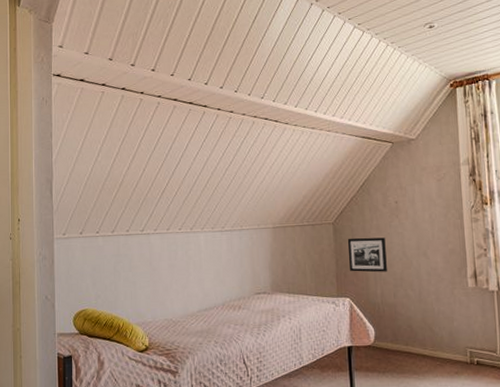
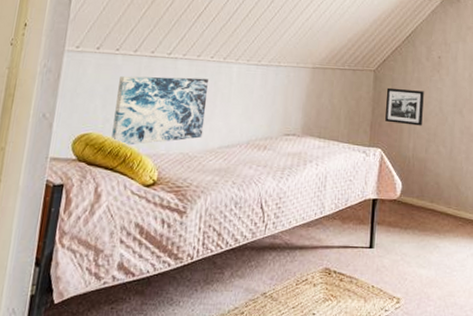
wall art: none [103,249,182,317] -> present [111,76,208,146]

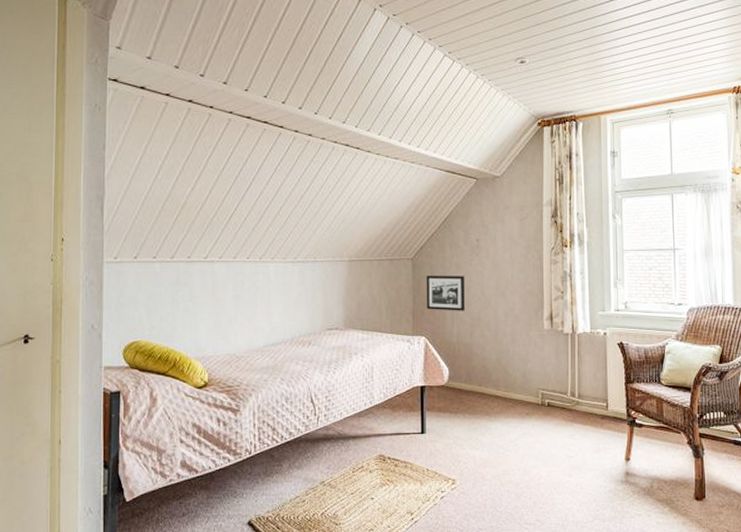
wall art: present [111,76,208,146] -> none [159,279,248,350]

